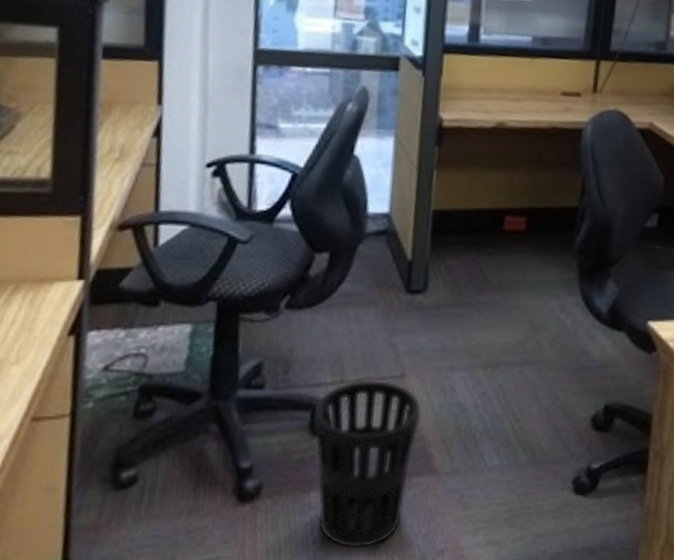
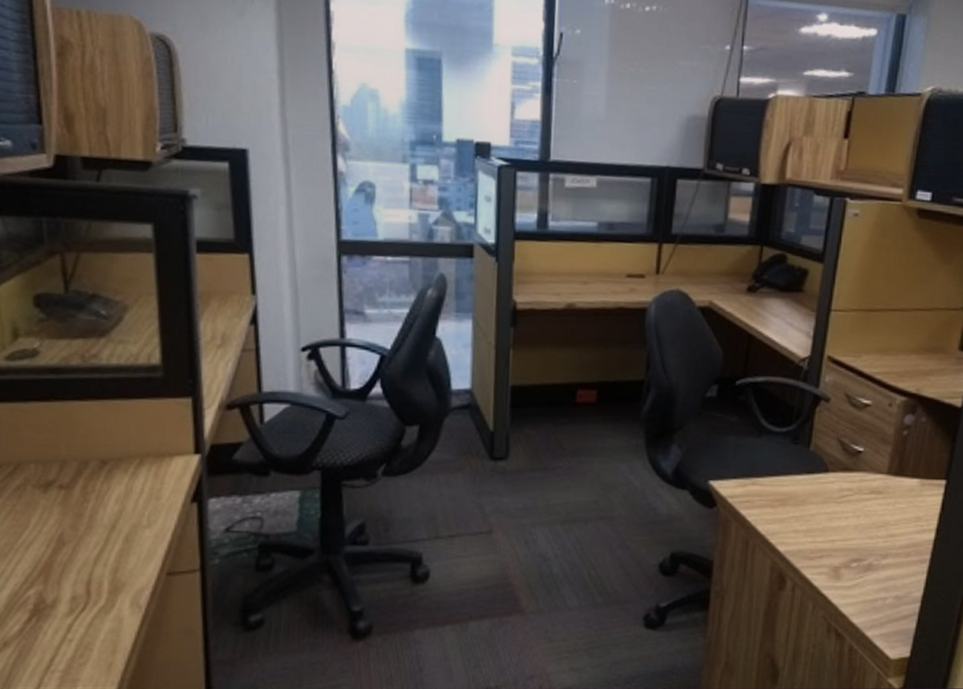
wastebasket: present [312,379,422,548] -> none [412,535,508,675]

